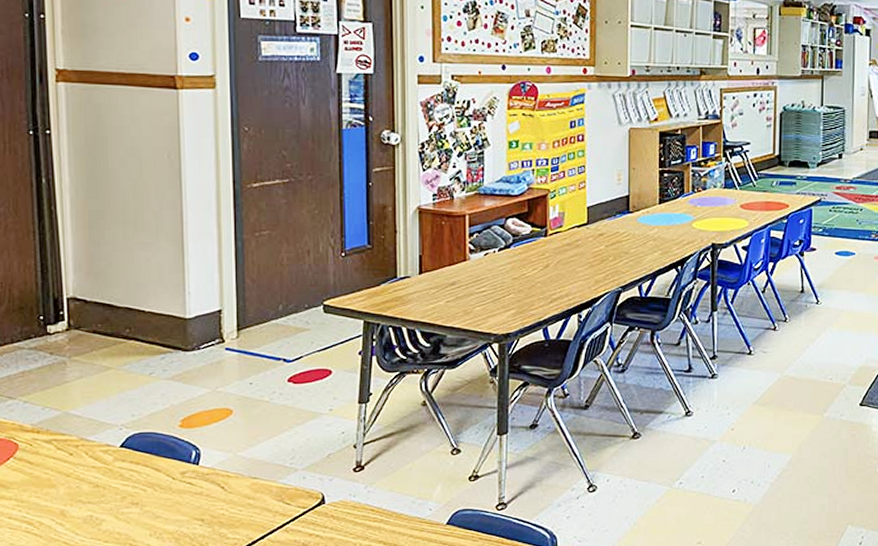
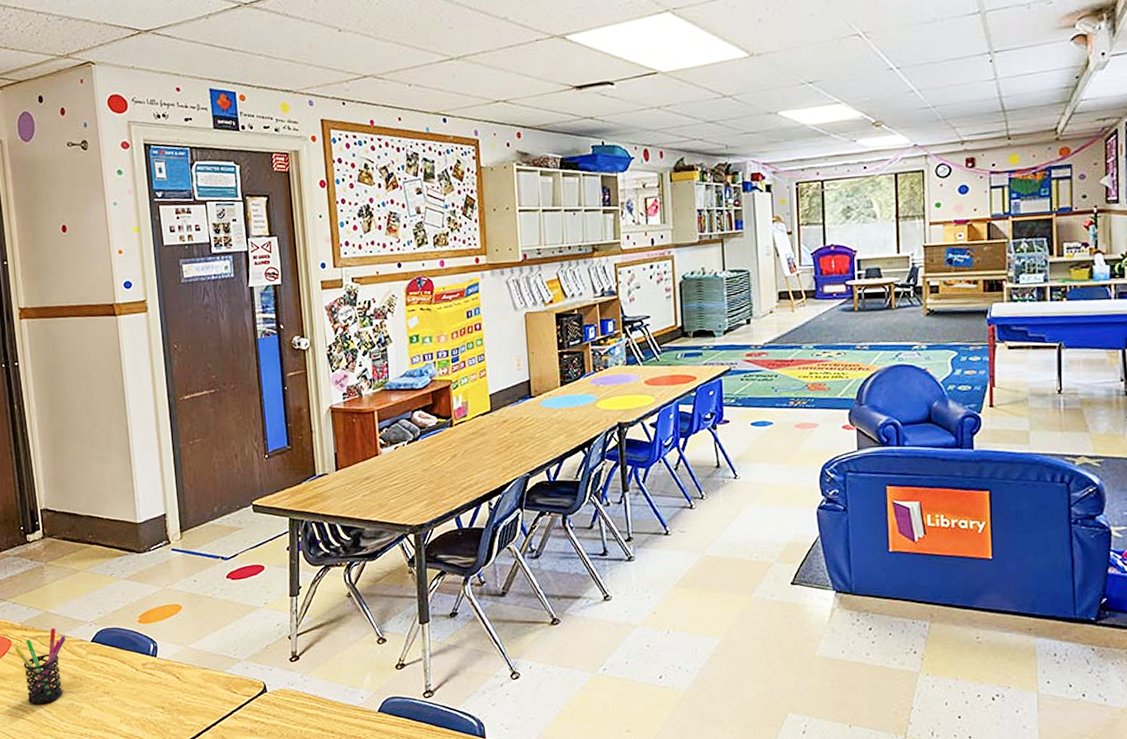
pen holder: none [22,430,88,517] -> present [14,628,66,705]

